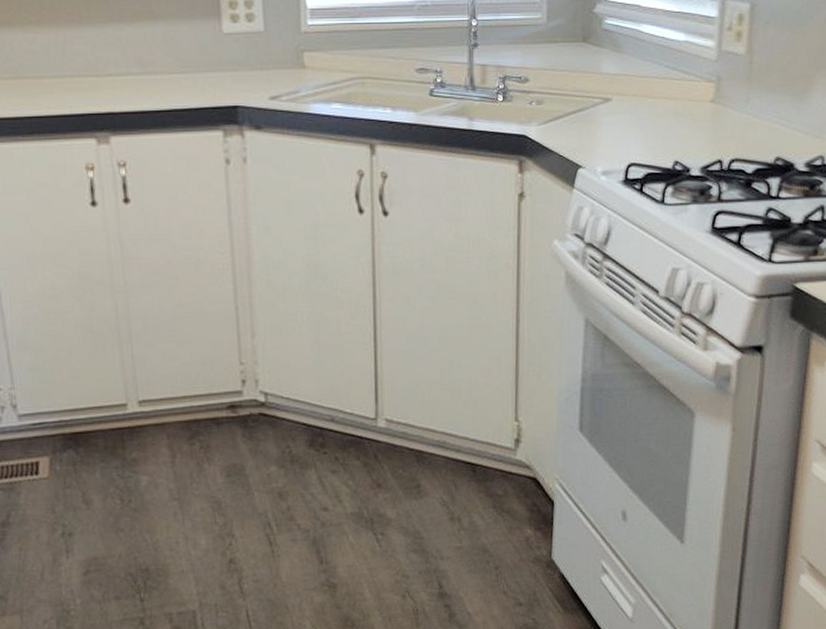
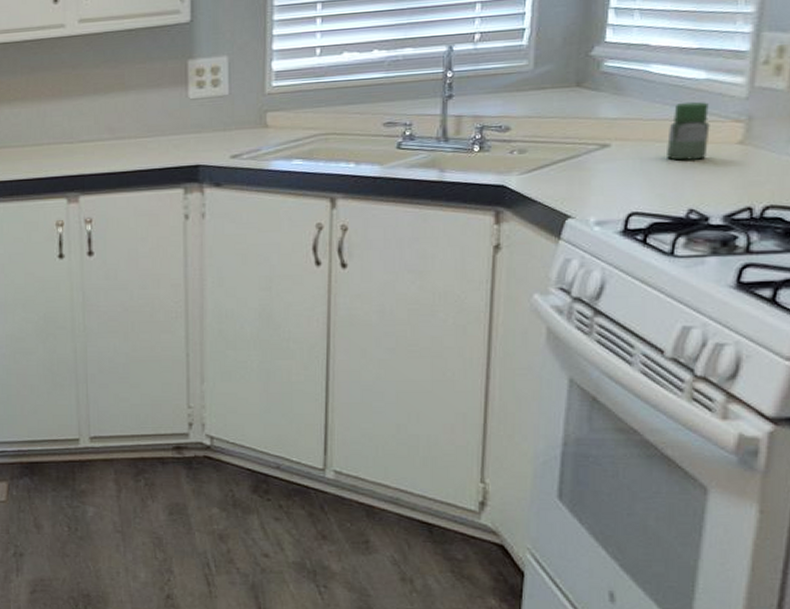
jar: none [656,61,689,116] -> present [667,101,710,161]

